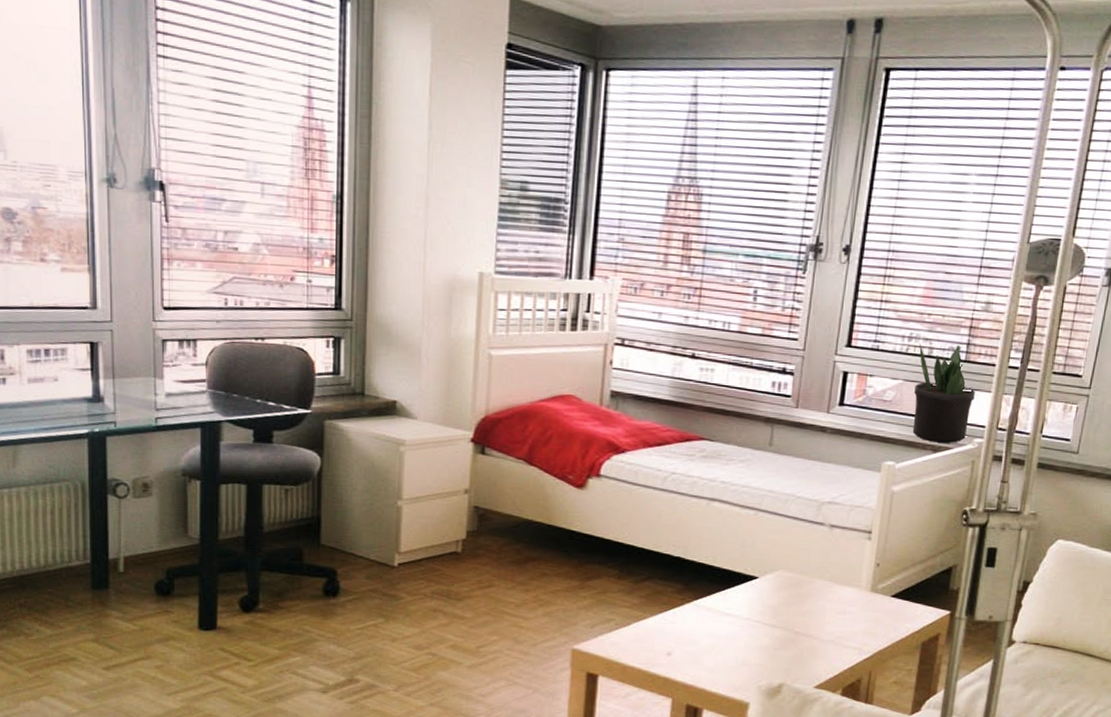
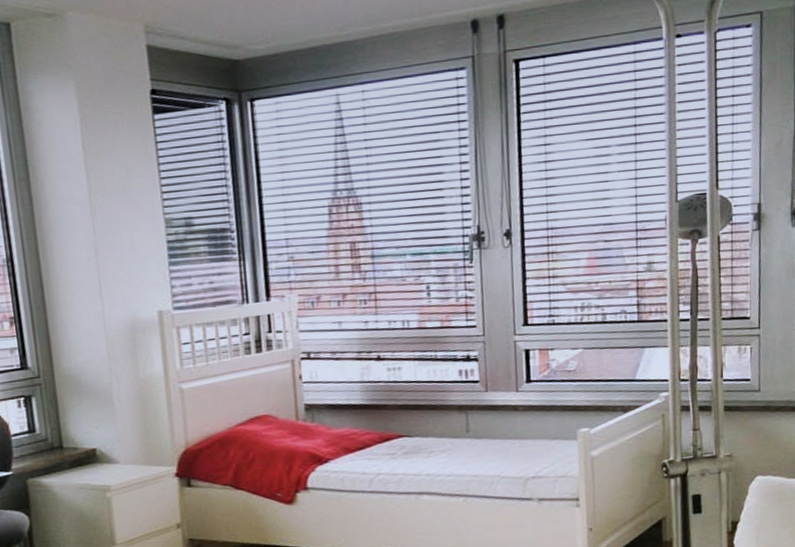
planter: present [912,343,975,443] -> none [592,306,653,403]

